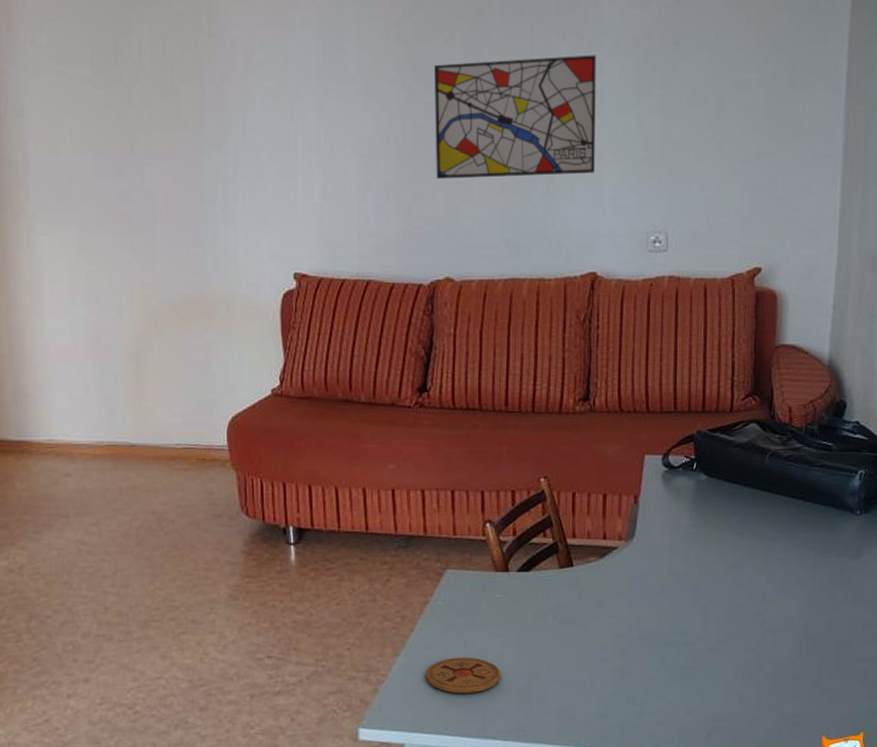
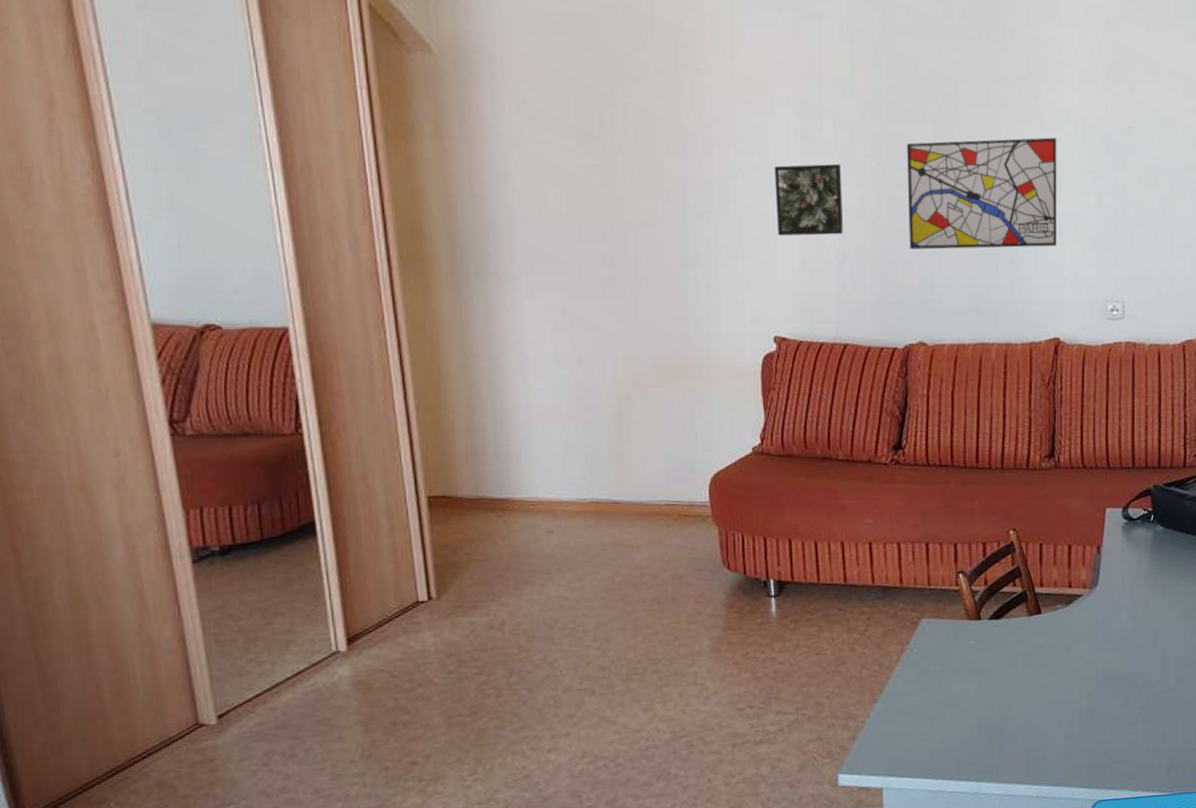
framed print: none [295,88,367,167] -> present [774,163,844,236]
coaster: present [425,656,501,694] -> none [902,702,974,738]

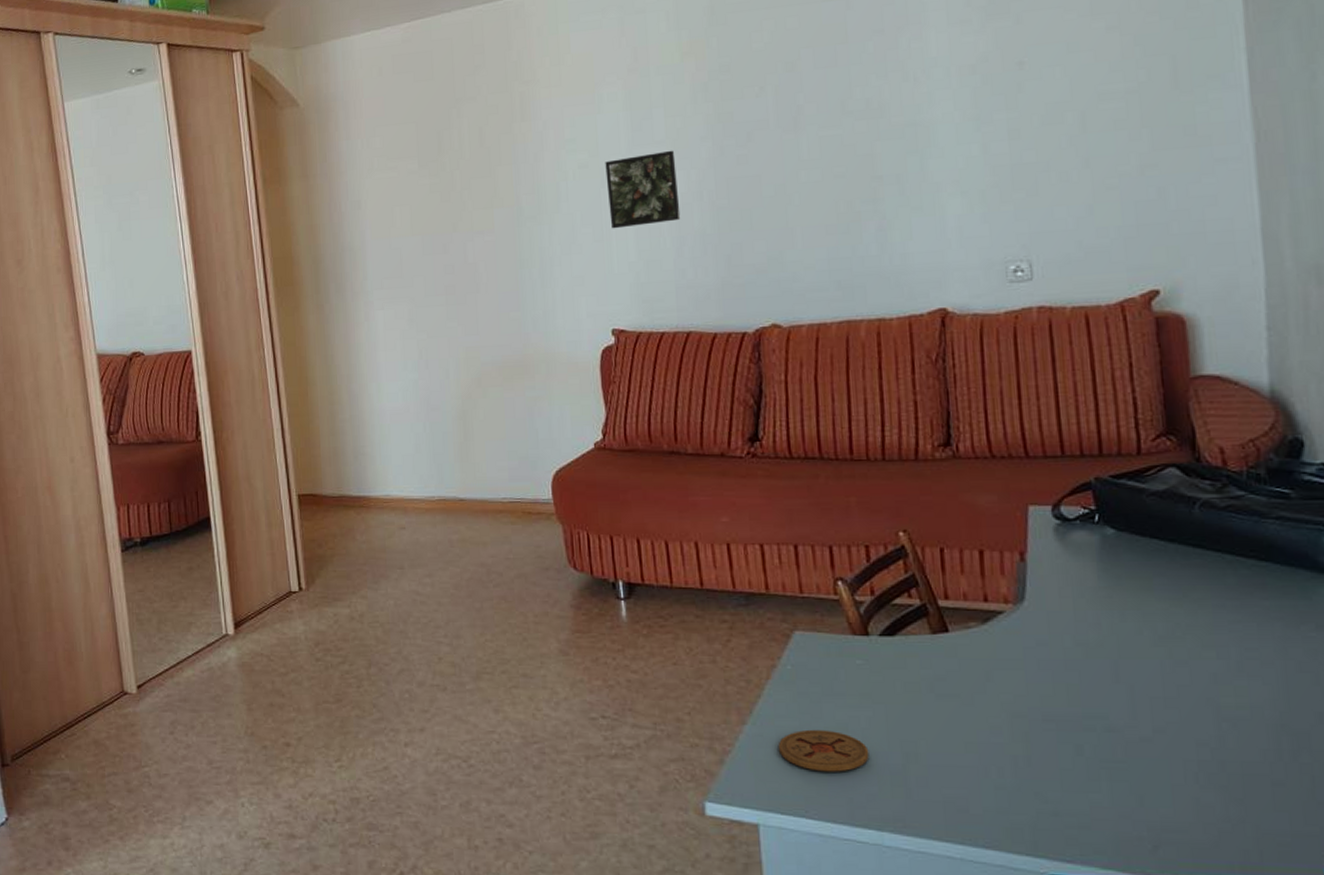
coaster: none [902,702,974,738] -> present [778,729,869,772]
wall art: present [907,137,1057,250] -> none [746,87,934,227]

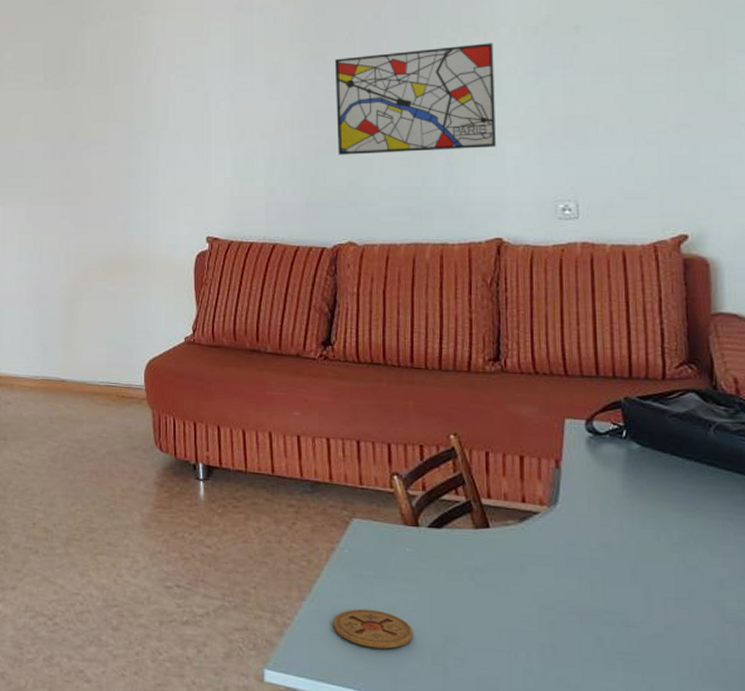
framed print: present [605,150,681,229] -> none [210,81,273,148]
wall art: none [746,87,934,227] -> present [335,43,496,155]

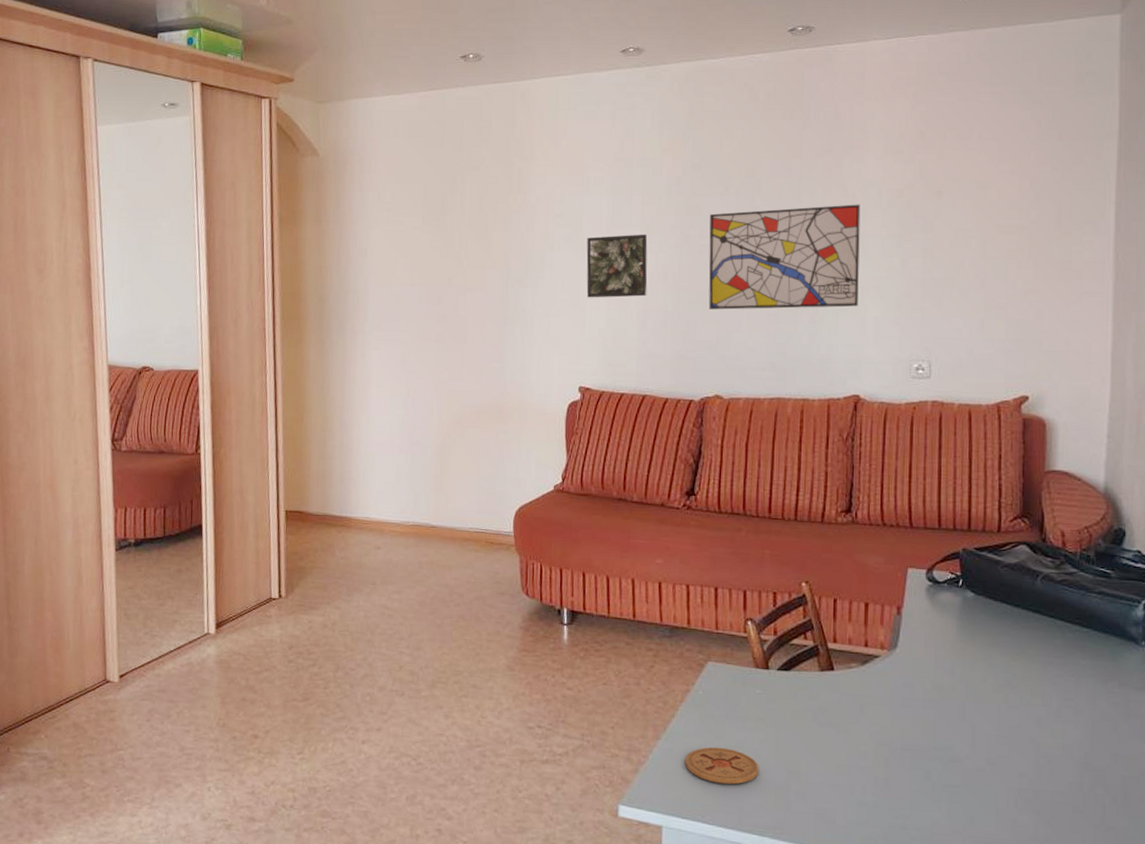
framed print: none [210,81,273,148] -> present [586,234,648,298]

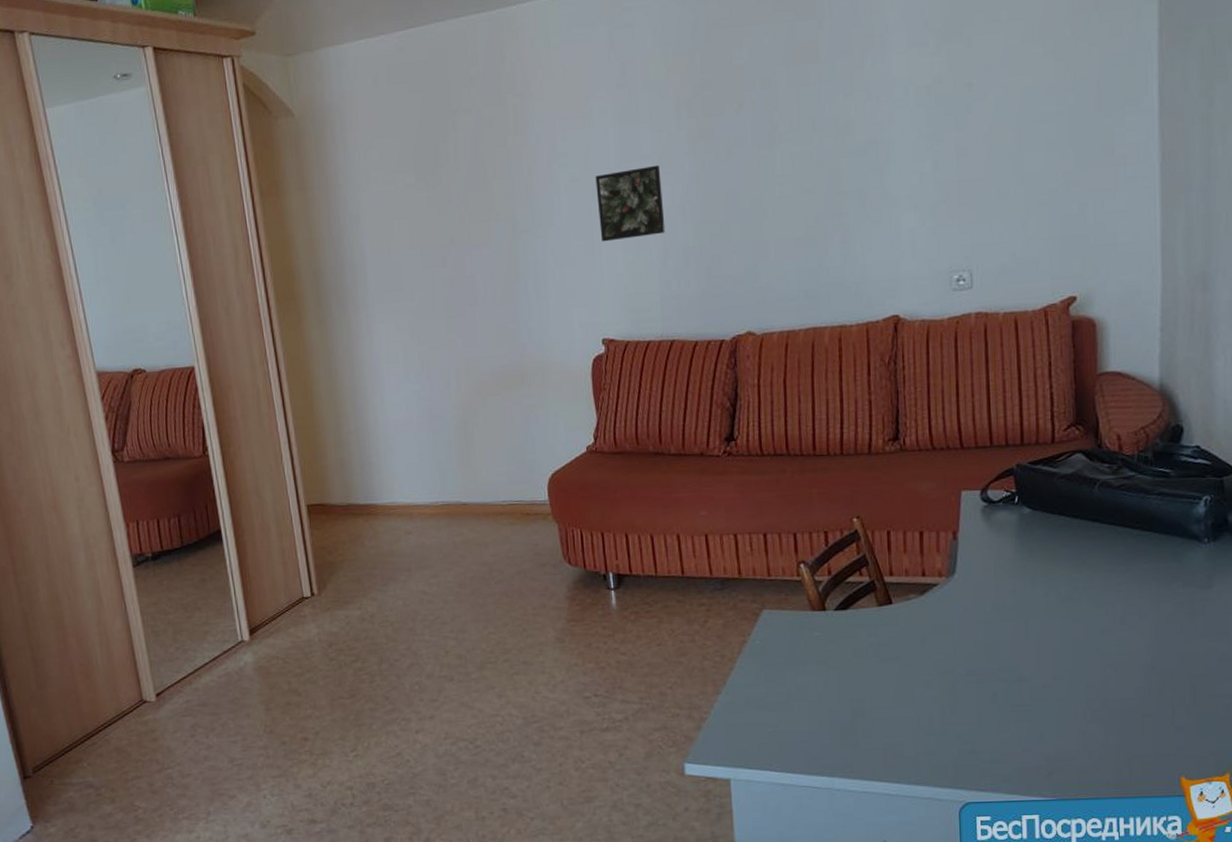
coaster: present [684,747,759,785] -> none [747,694,824,730]
wall art: present [708,204,861,310] -> none [725,107,891,240]

